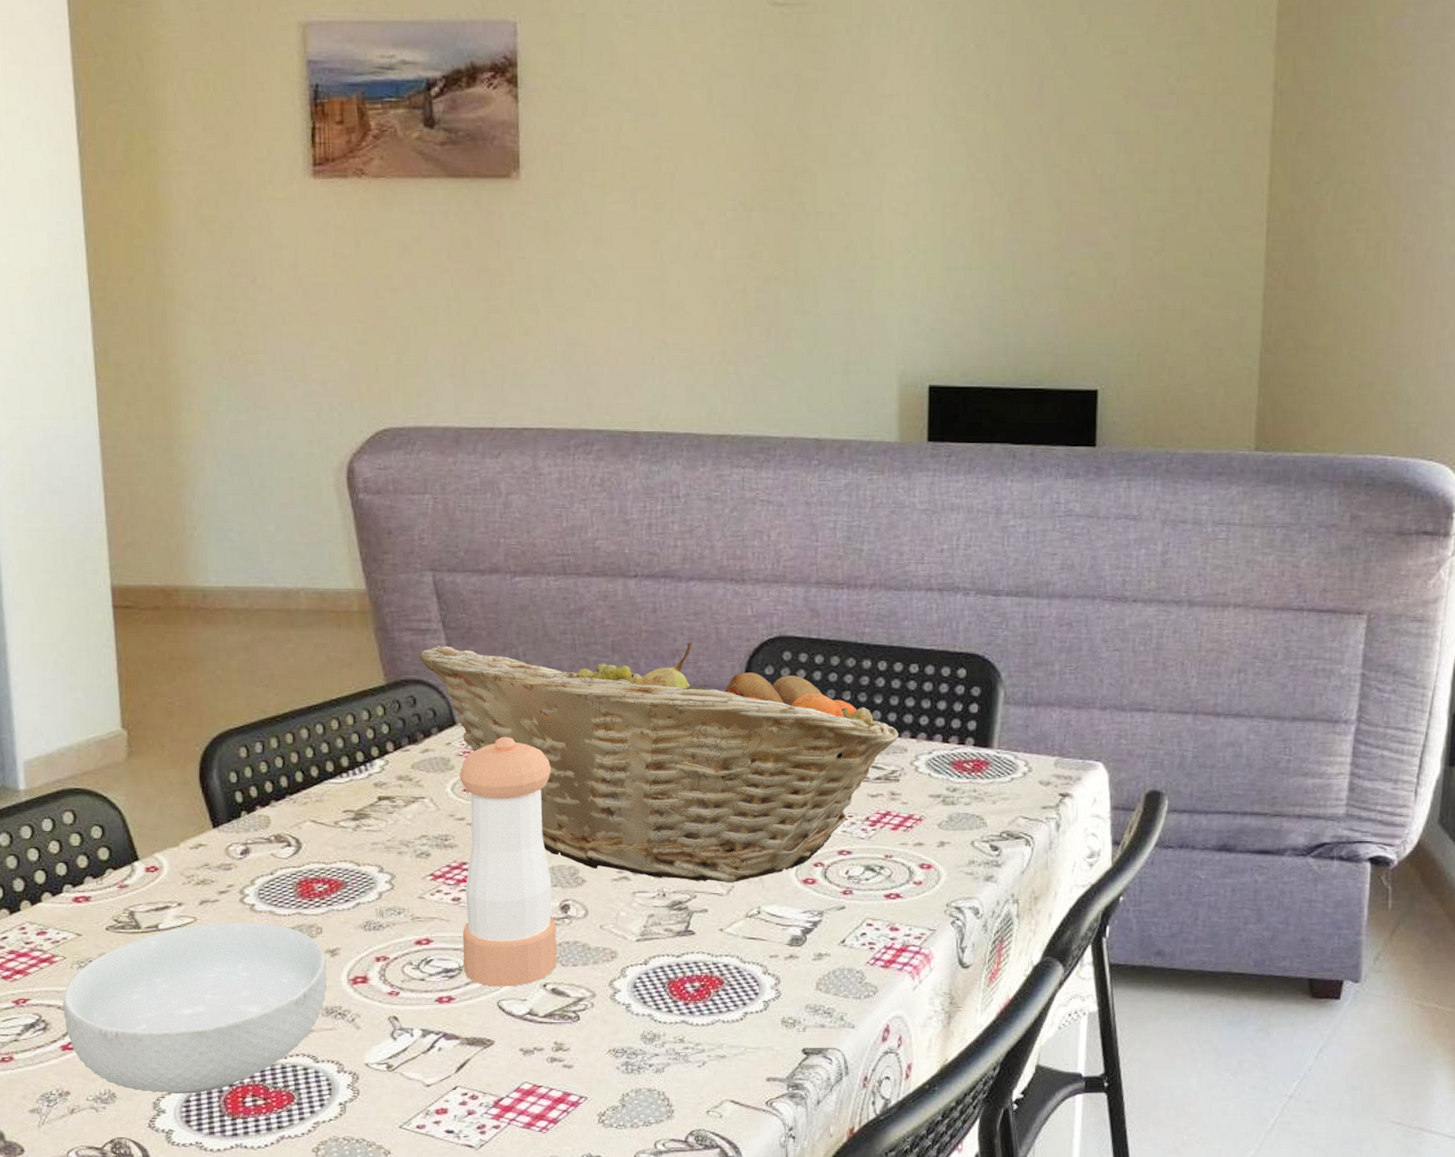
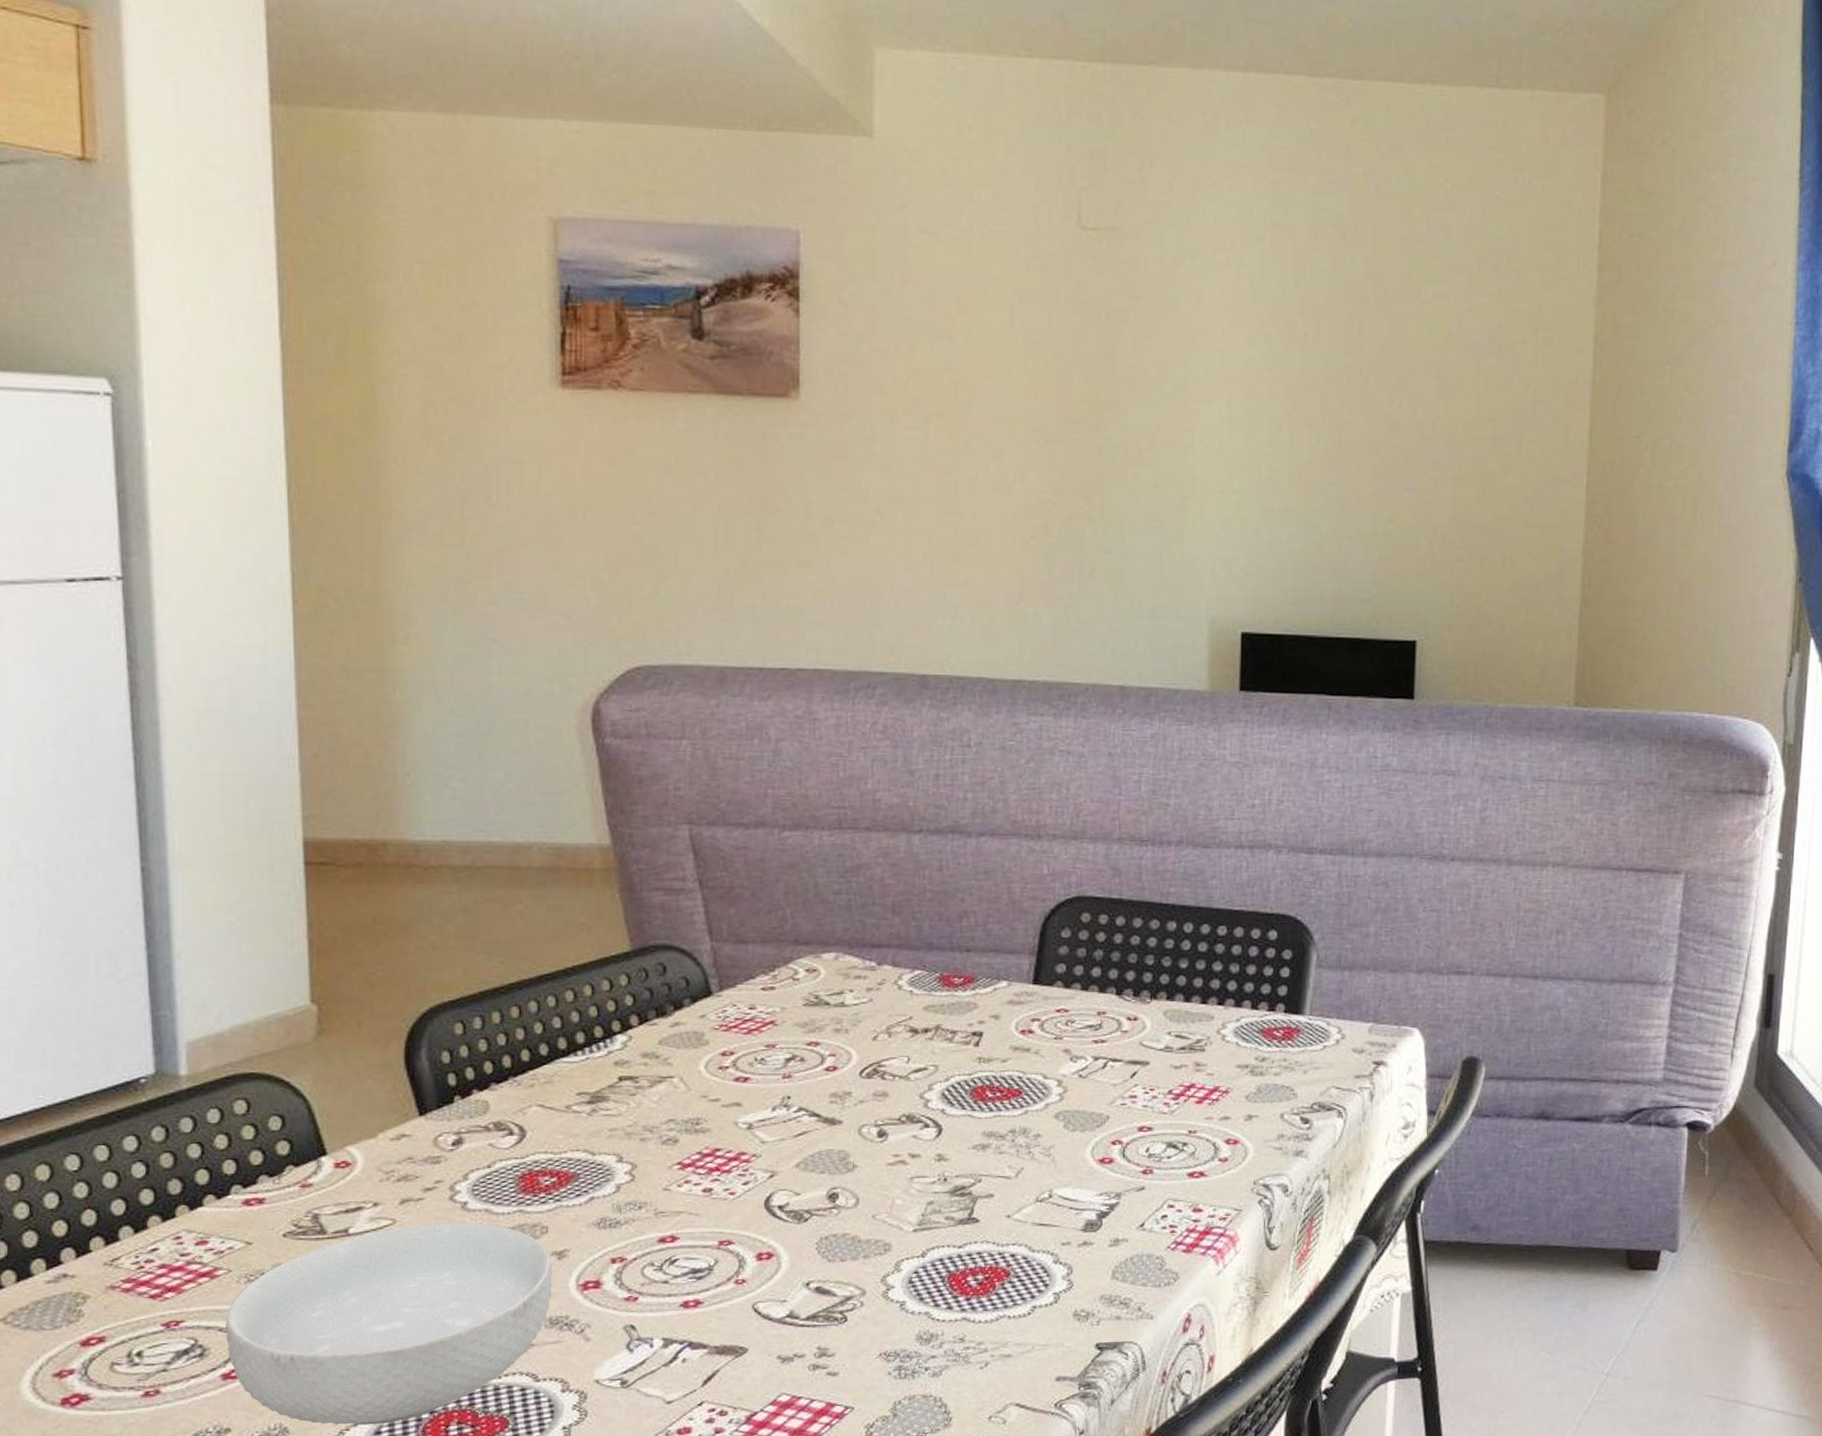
fruit basket: present [418,643,900,882] -> none [670,904,1206,1164]
pepper shaker: present [459,736,557,987] -> none [714,1007,823,1288]

